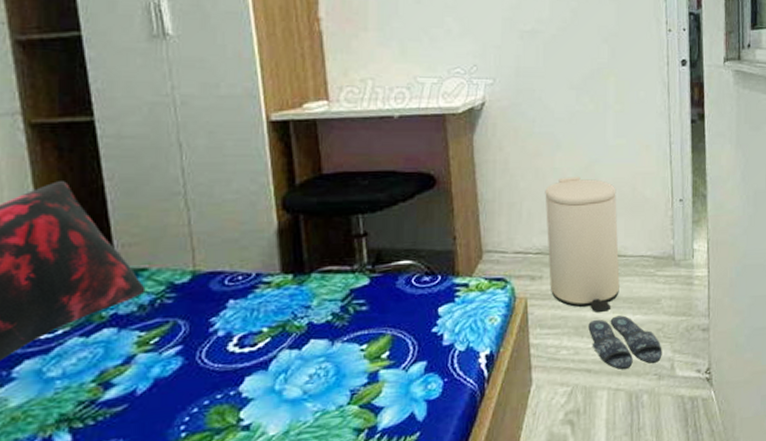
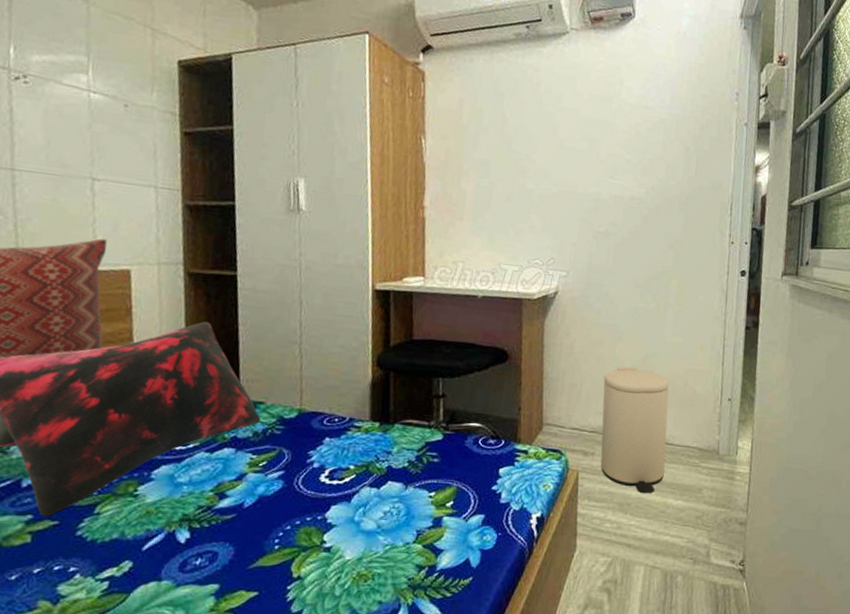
slippers: present [588,315,662,369] -> none [632,499,700,549]

